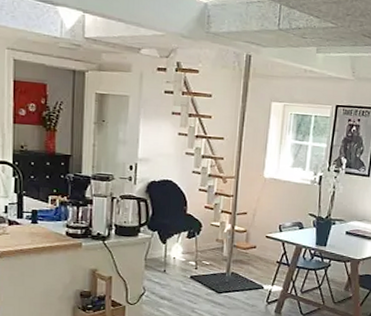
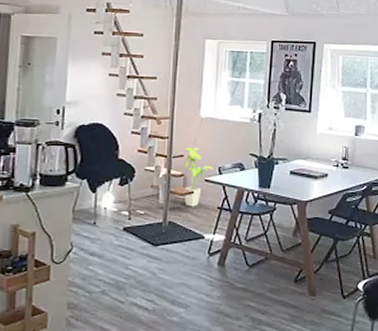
house plant: none [246,206,275,260] -> present [183,148,214,207]

